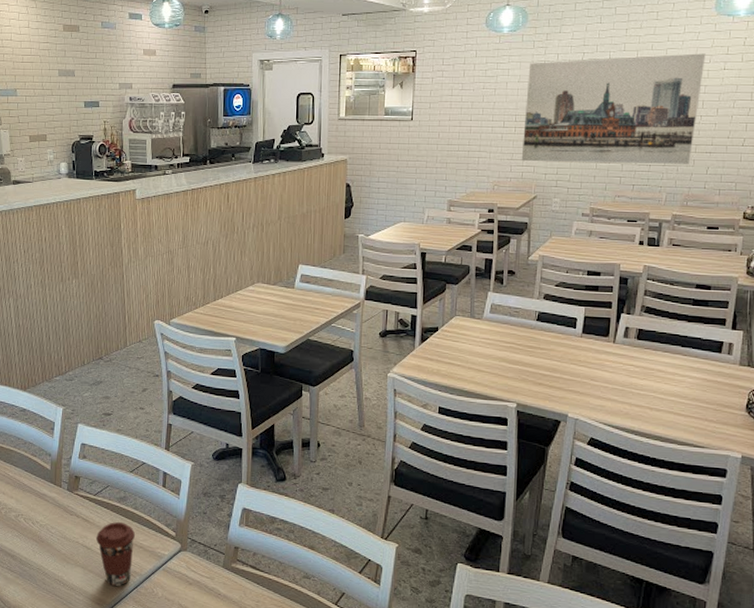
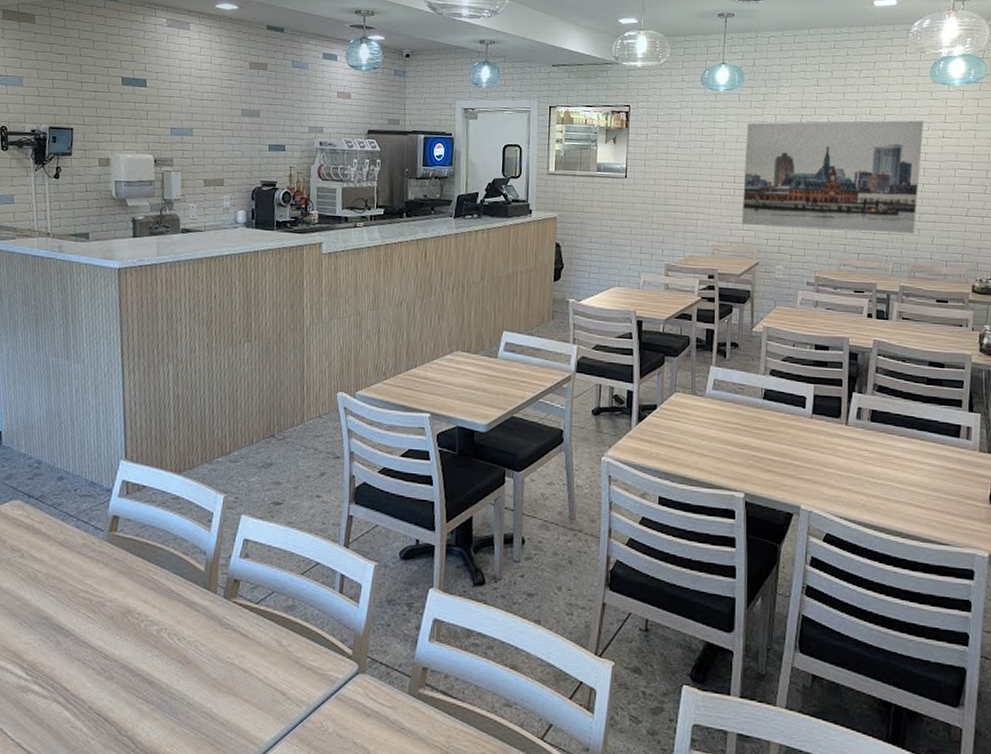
coffee cup: present [96,522,136,587] -> none [255,637,304,721]

